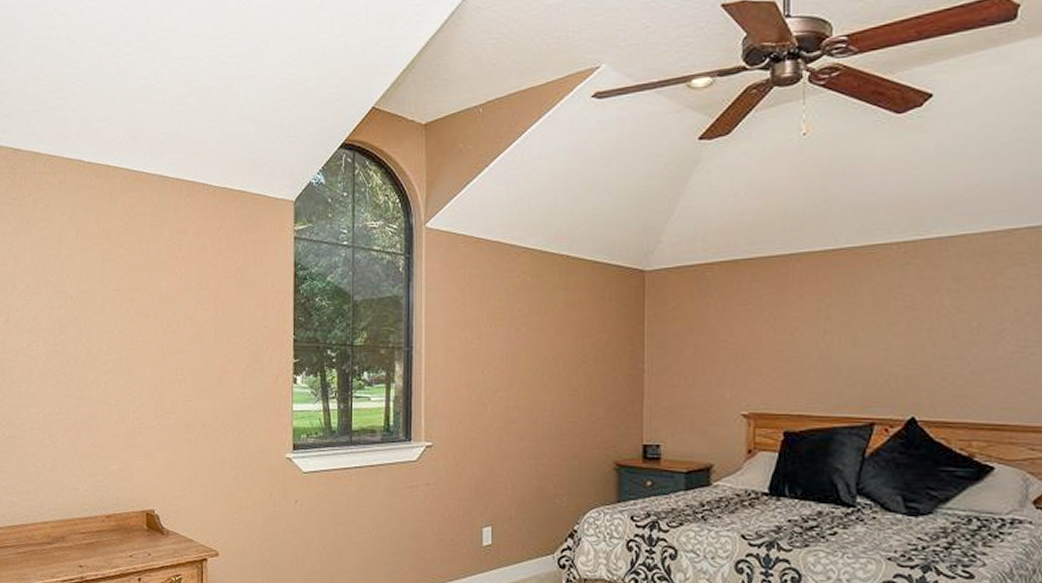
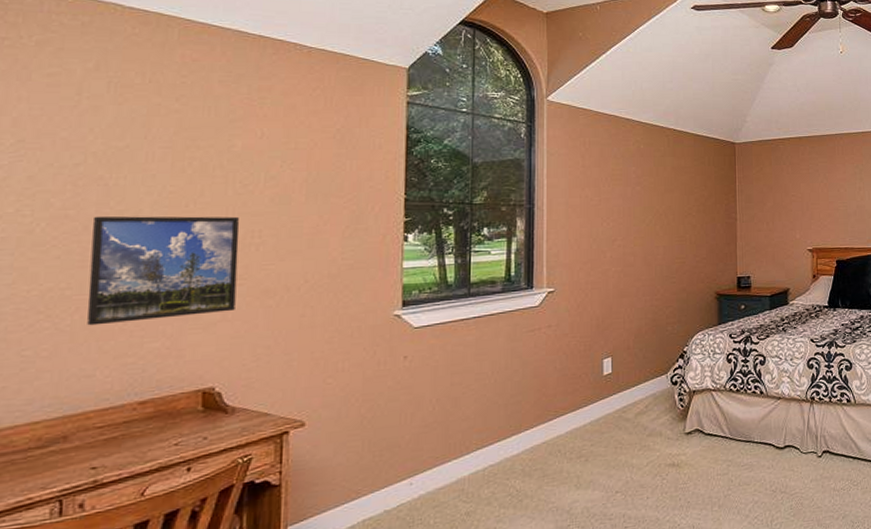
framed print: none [72,351,167,446] -> present [87,215,240,326]

